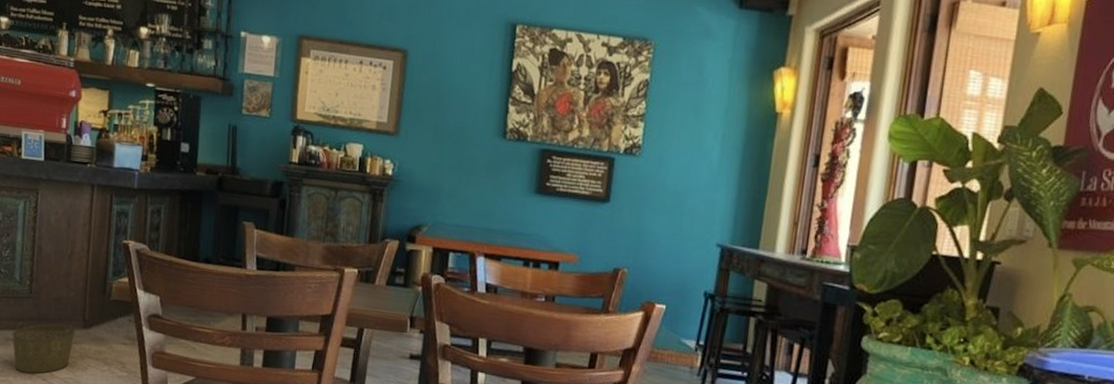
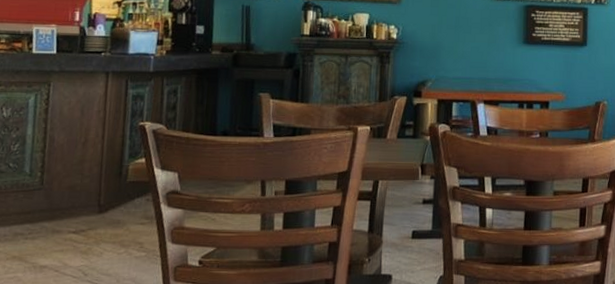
basket: present [12,322,76,374] -> none [21,212,91,267]

